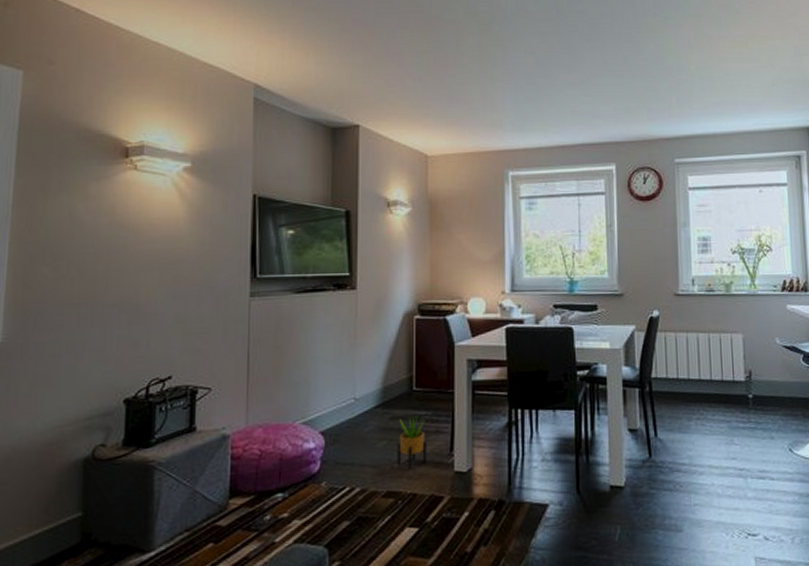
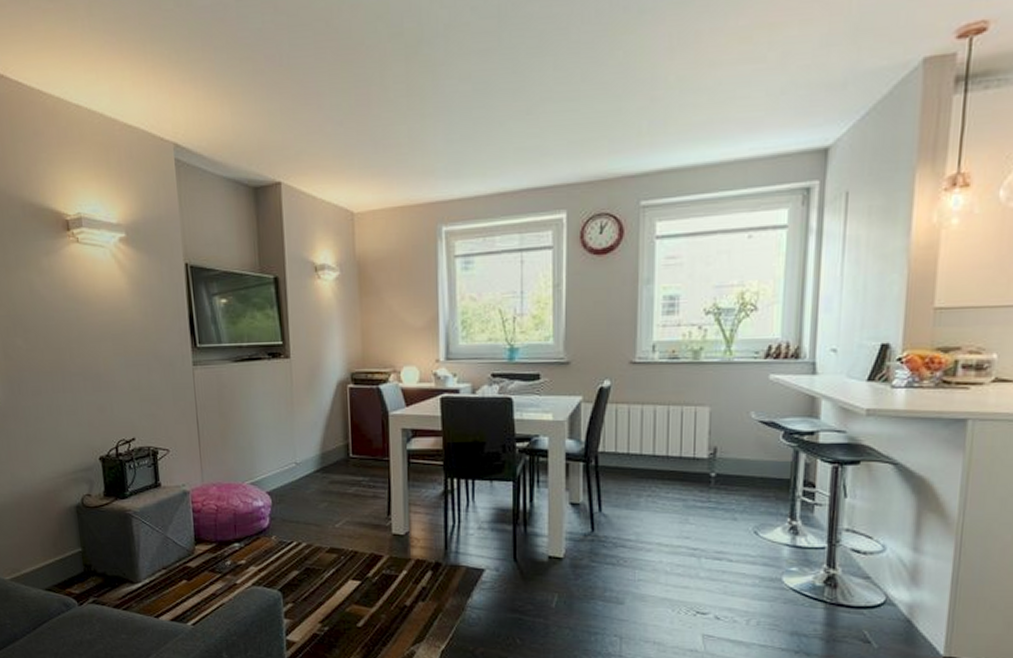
potted plant: present [397,415,427,469] -> none [337,480,366,529]

